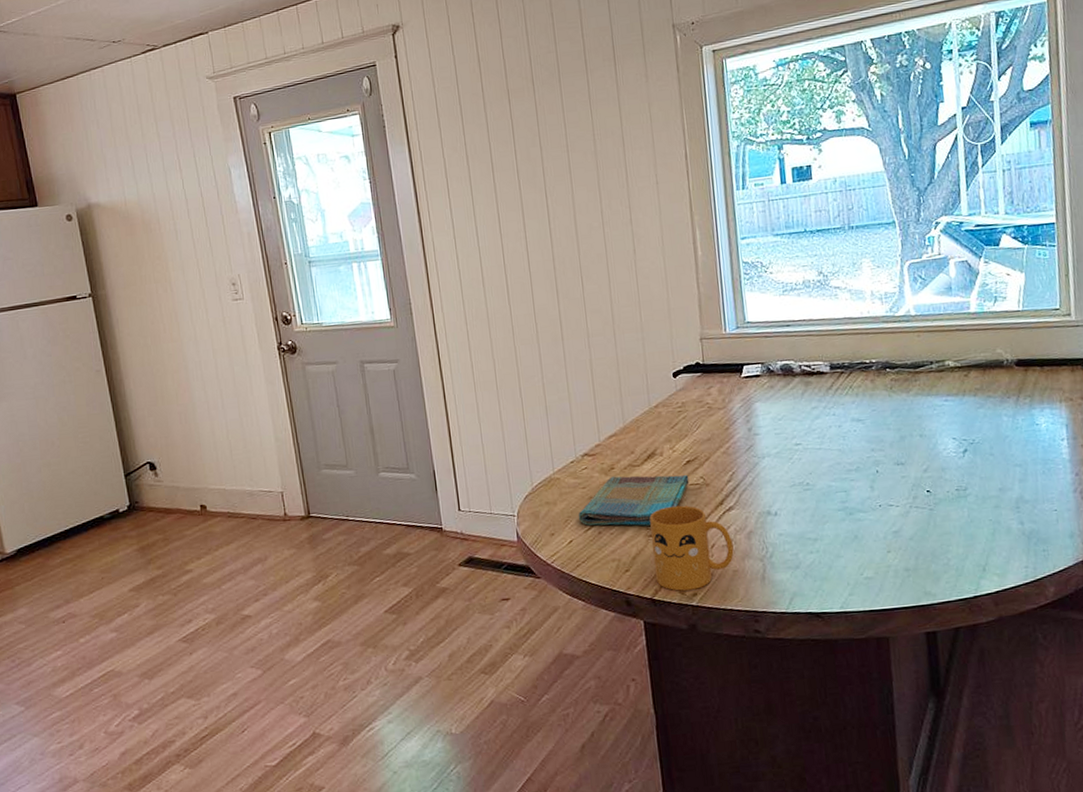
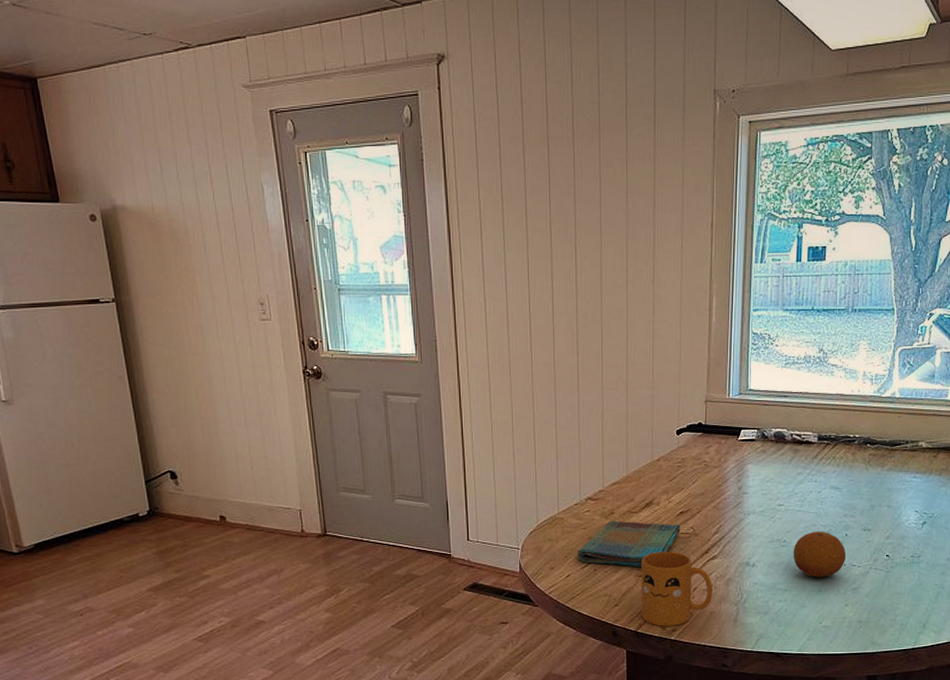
fruit: none [818,469,880,523] -> present [793,531,845,578]

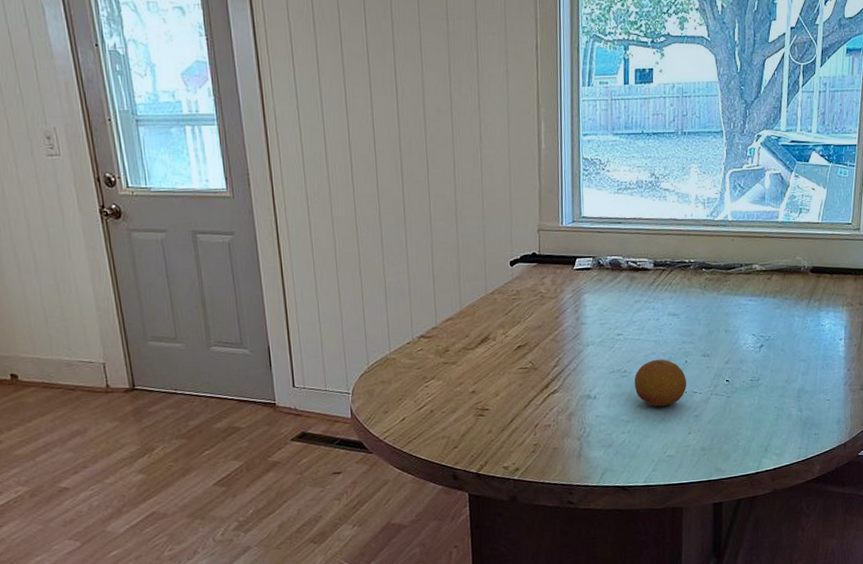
dish towel: present [577,520,680,567] -> none [411,358,519,406]
mug: present [641,551,713,626] -> none [480,387,555,466]

